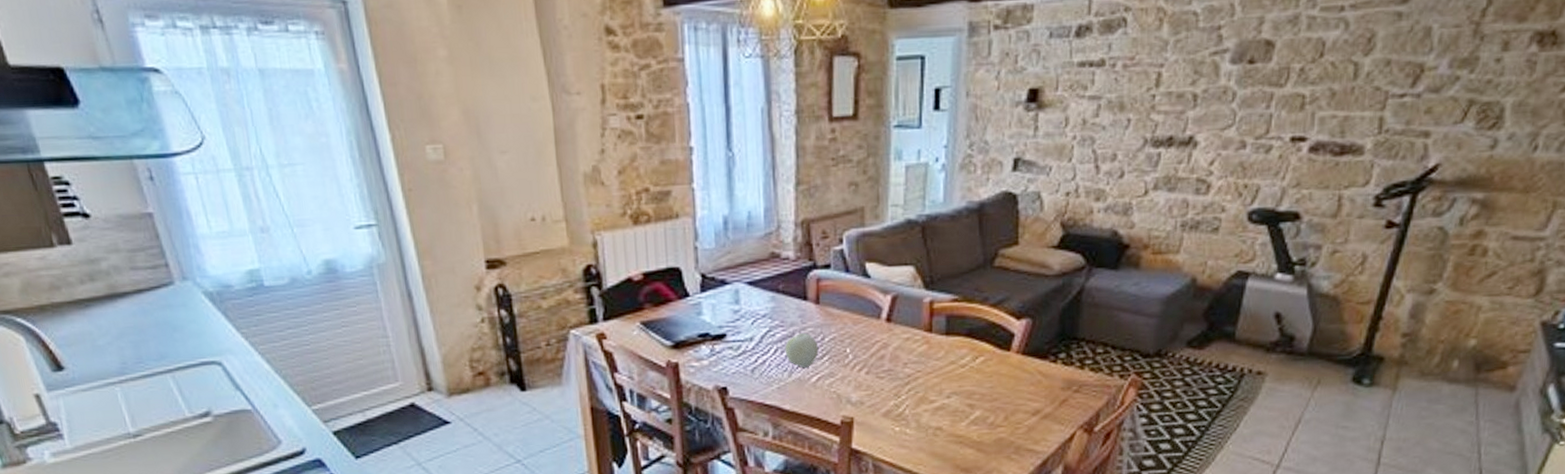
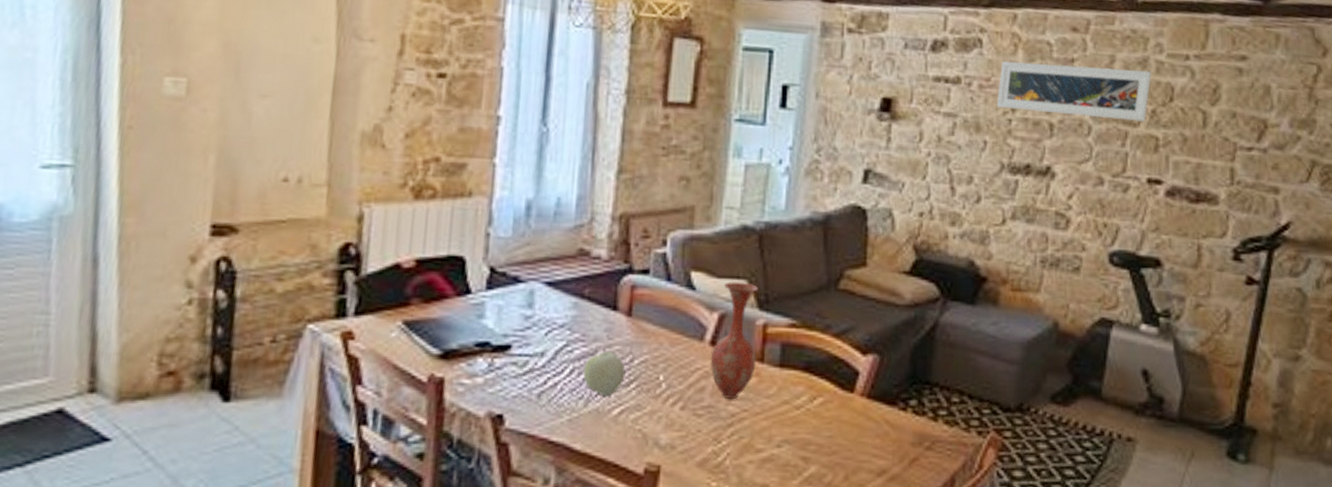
vase: none [888,268,926,363] -> present [711,281,759,399]
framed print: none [1140,28,1303,85] -> present [996,61,1152,123]

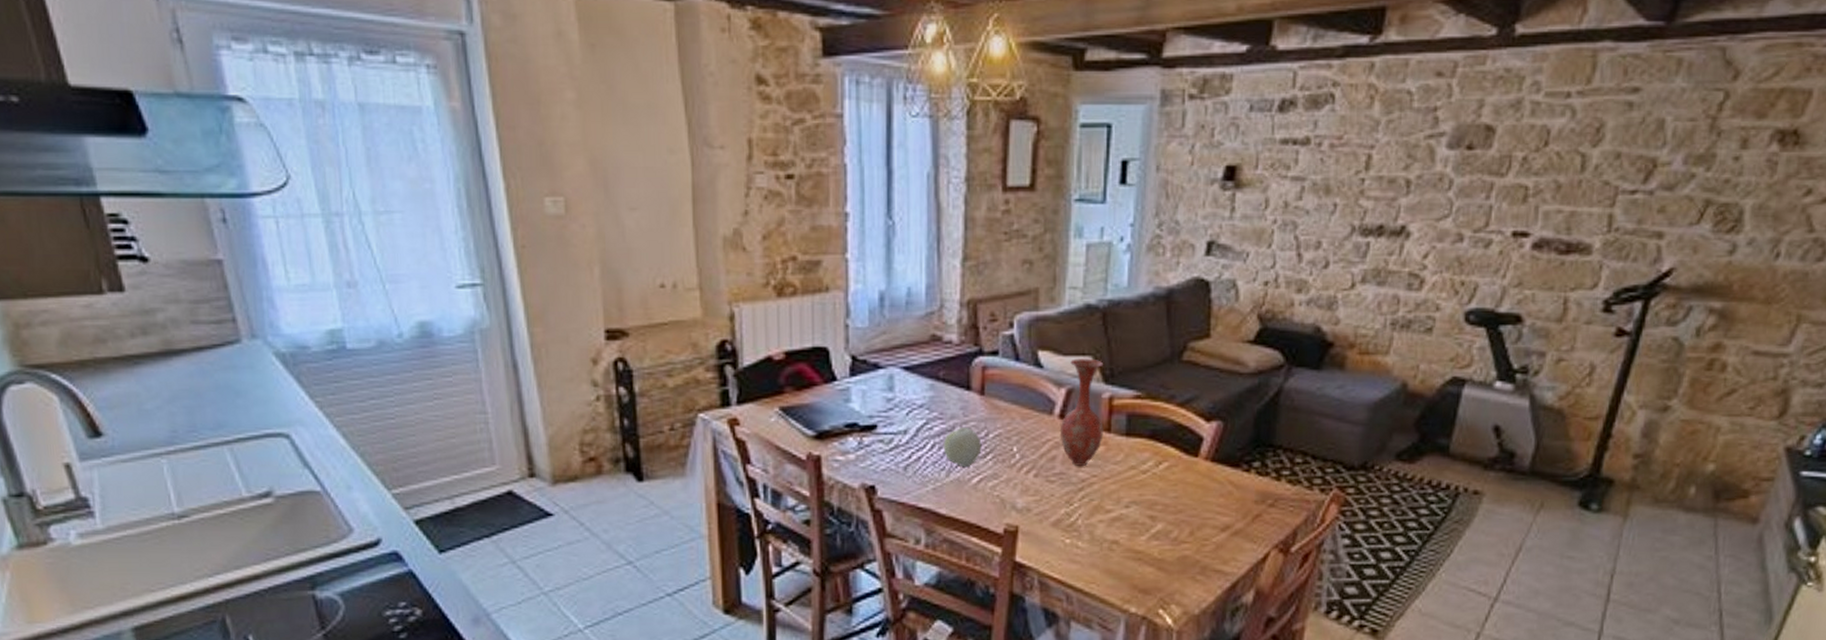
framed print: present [996,61,1152,123] -> none [1348,114,1526,172]

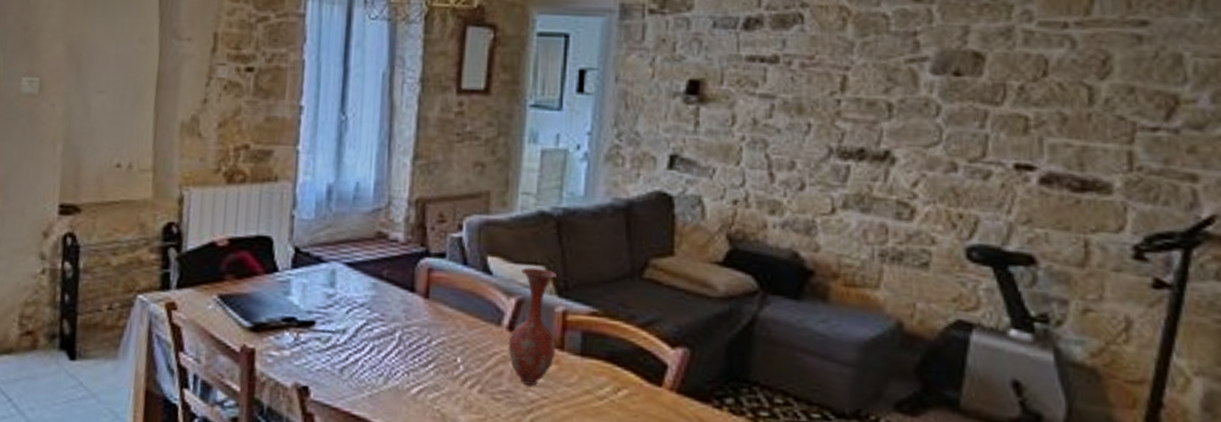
fruit: present [943,426,982,468] -> none [382,330,424,376]

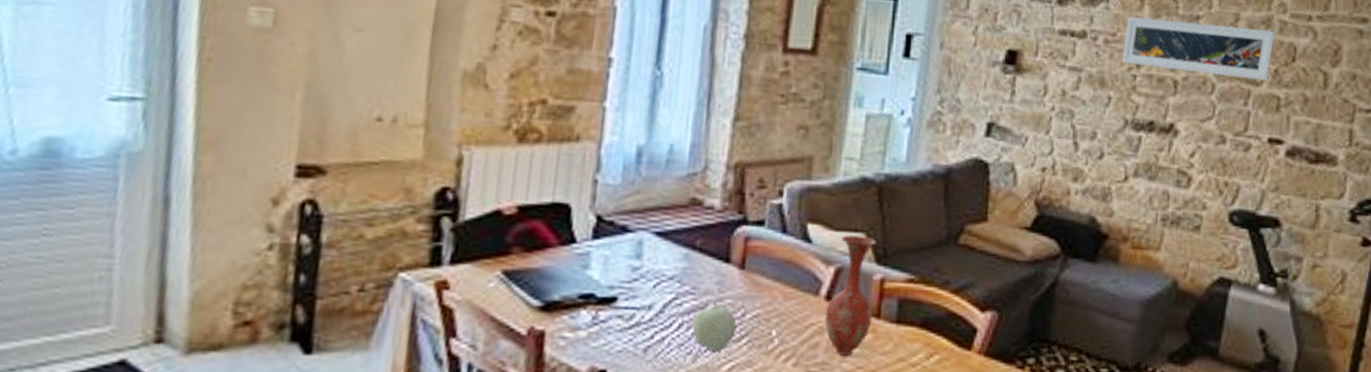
fruit: none [382,330,424,376] -> present [692,304,737,352]
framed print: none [822,37,1019,101] -> present [1121,17,1276,82]

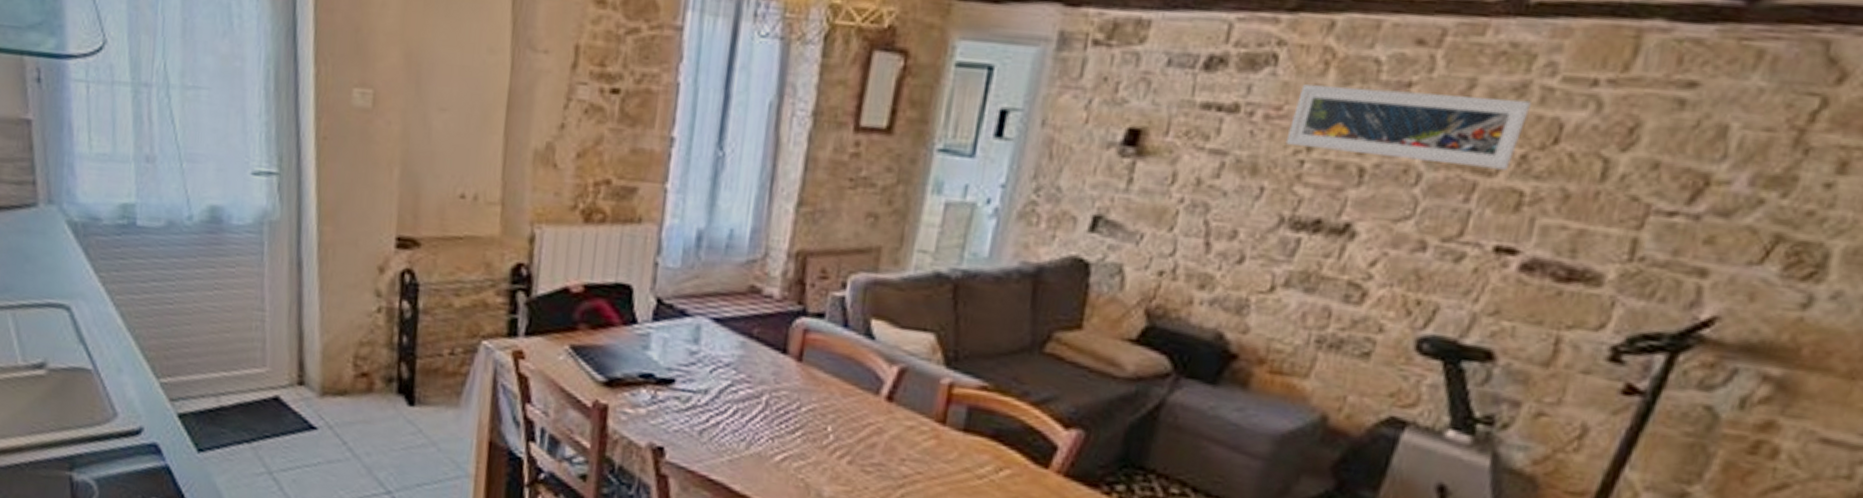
fruit: present [692,304,737,352] -> none [746,394,792,442]
vase: present [825,235,877,356] -> none [884,333,948,460]

